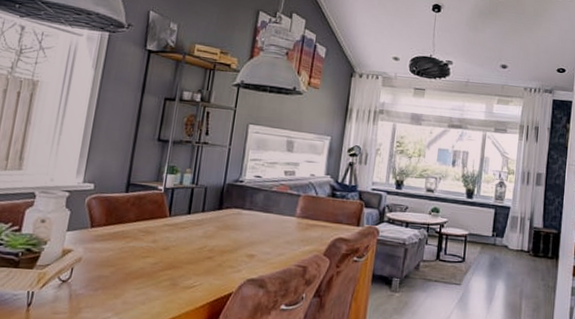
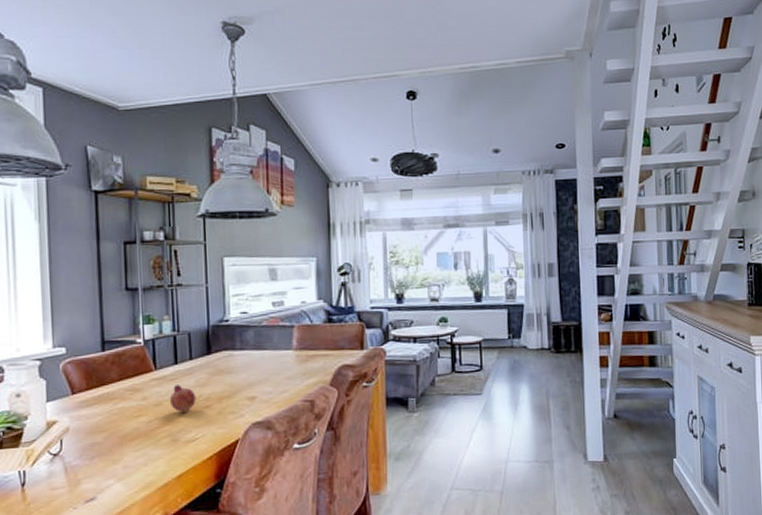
fruit: none [176,233,202,260] -> present [169,385,197,412]

